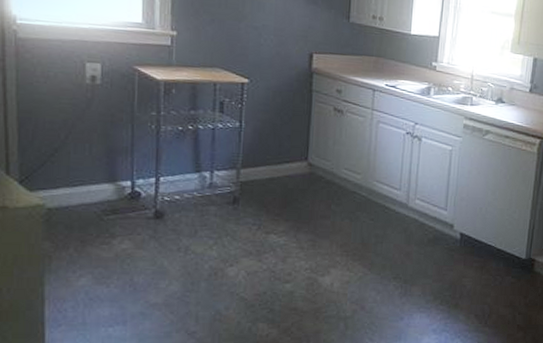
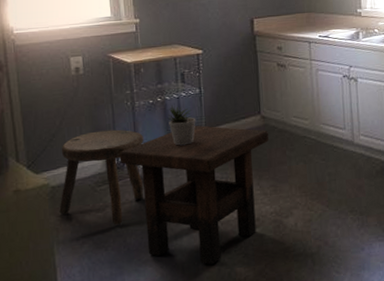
stool: none [54,152,167,261] -> present [59,129,144,226]
side table: none [134,162,314,316] -> present [119,125,269,265]
potted plant: none [198,136,232,183] -> present [167,105,196,146]

